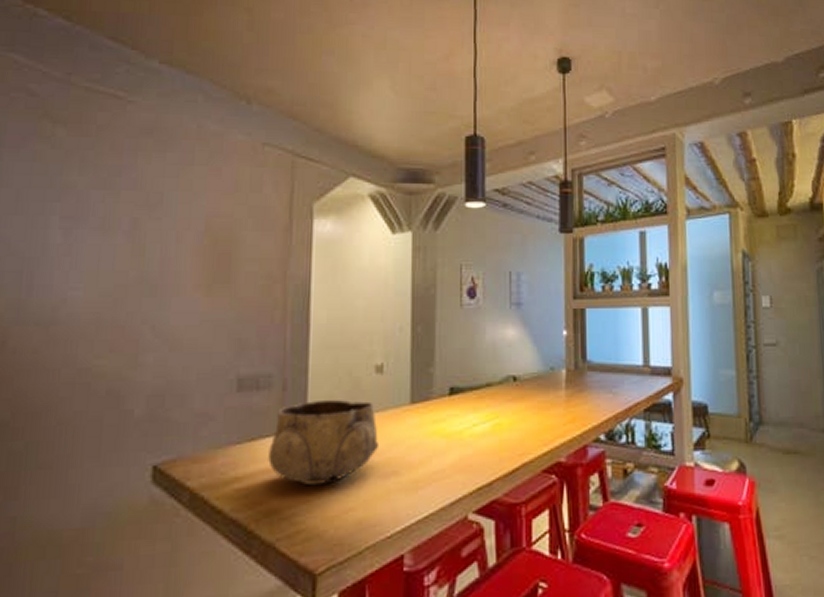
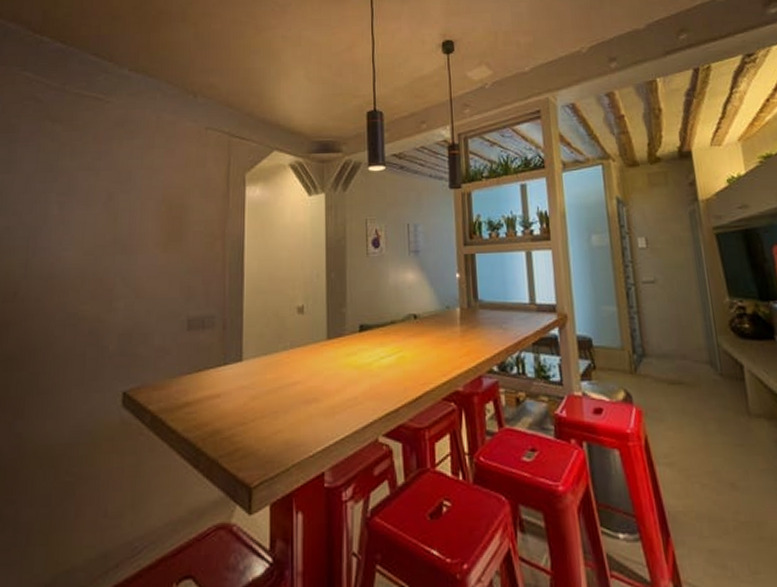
decorative bowl: present [268,400,380,486] -> none [212,337,302,411]

